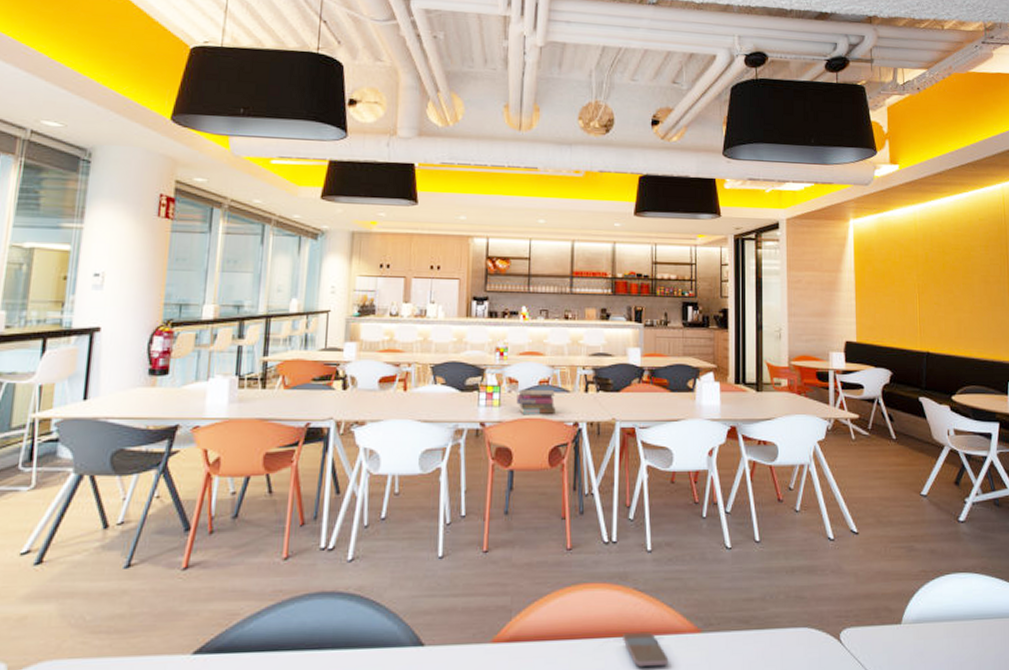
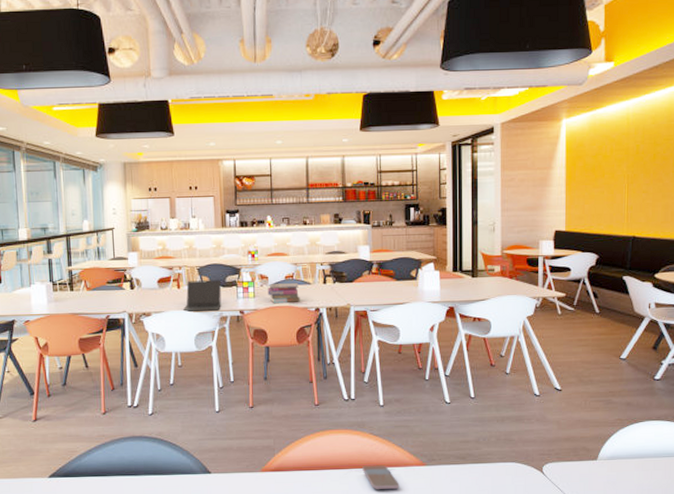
laptop: none [408,382,459,421] -> present [183,280,221,312]

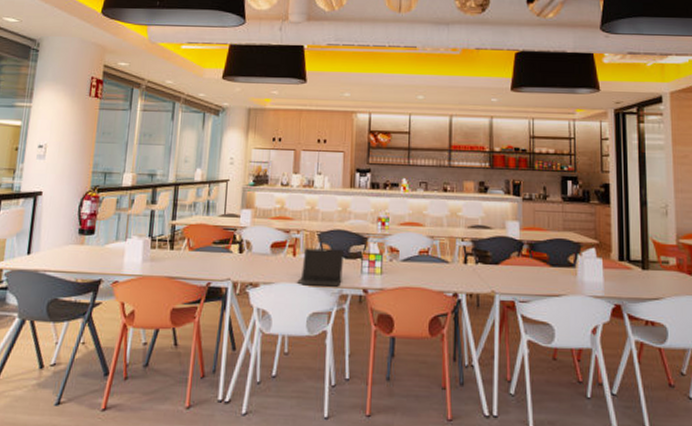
books: present [268,283,300,304] -> none [397,259,435,284]

